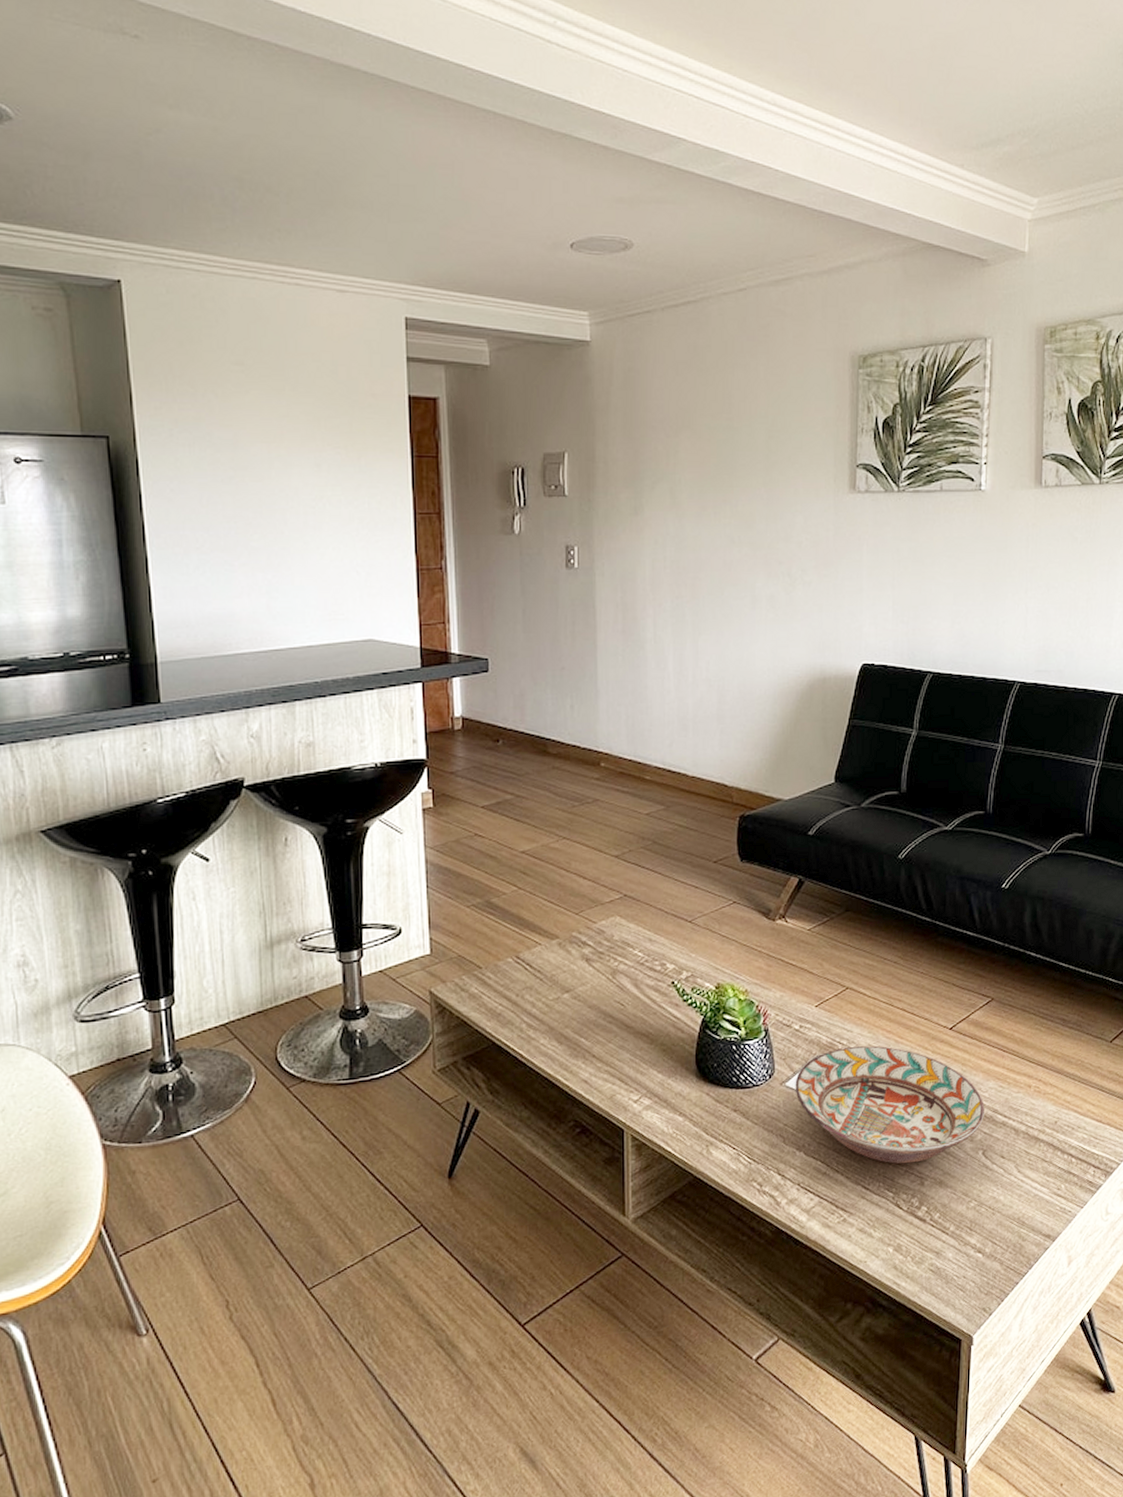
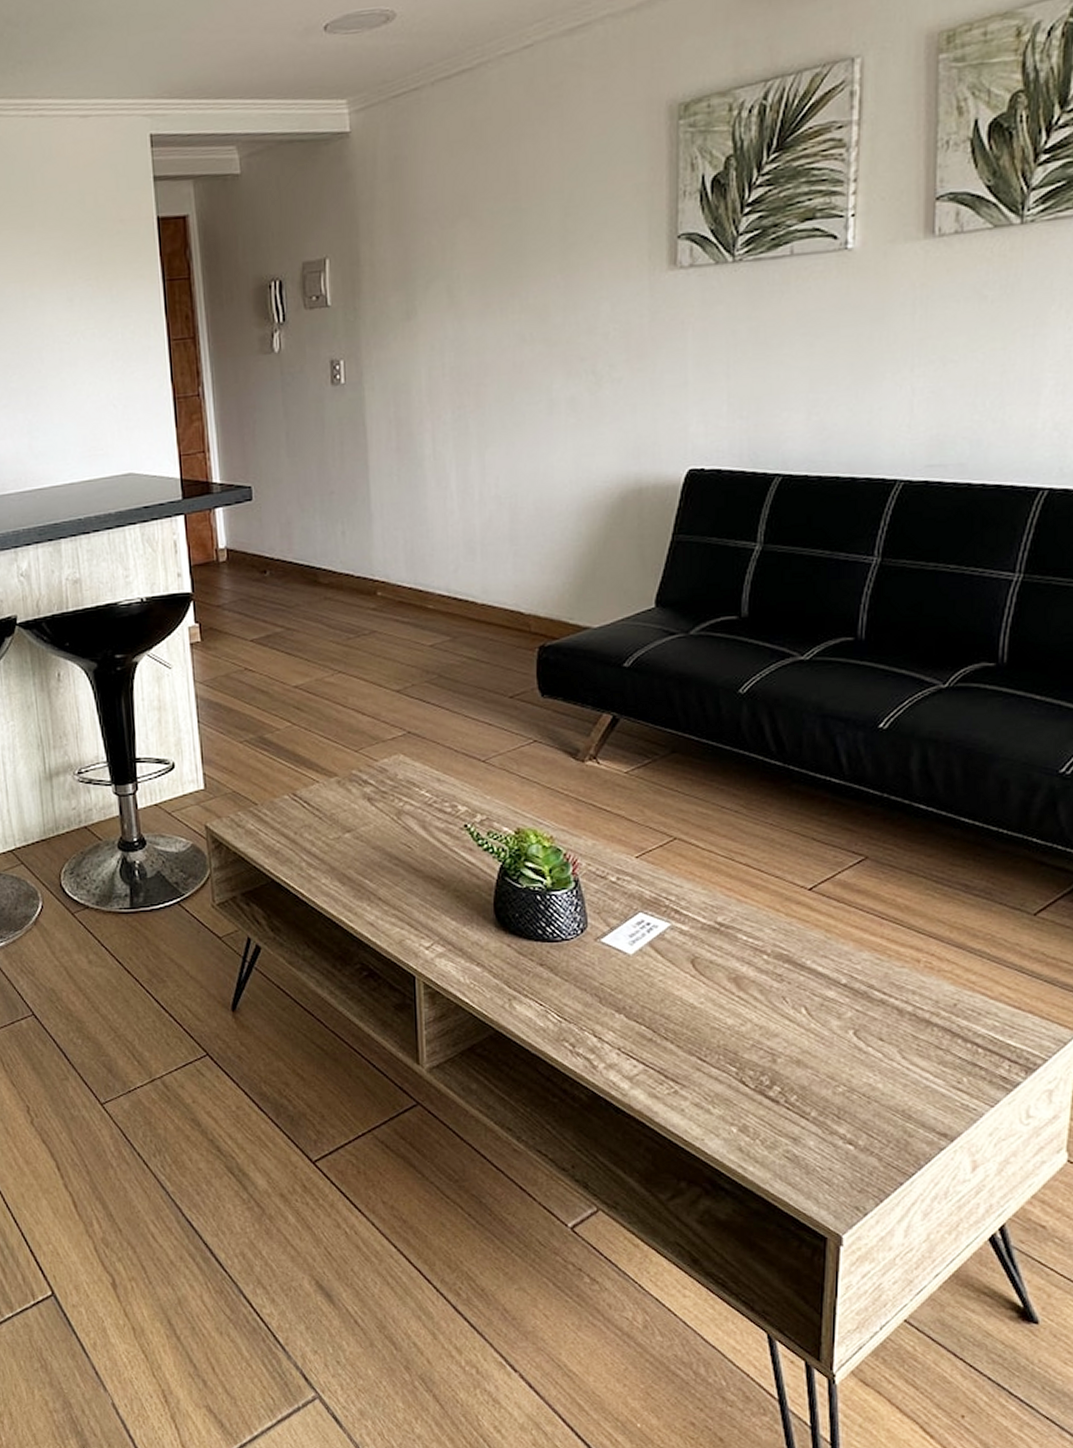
decorative bowl: present [795,1045,985,1164] -> none [612,904,856,1037]

